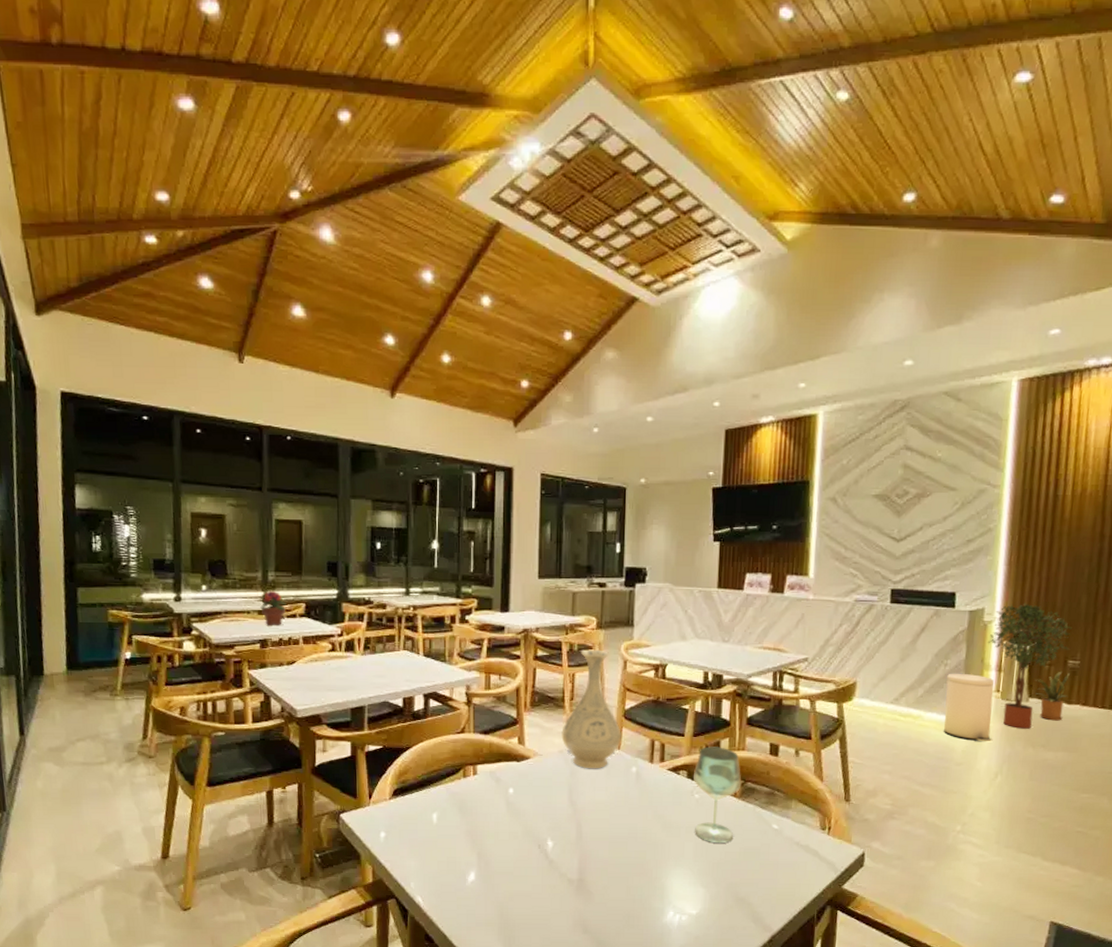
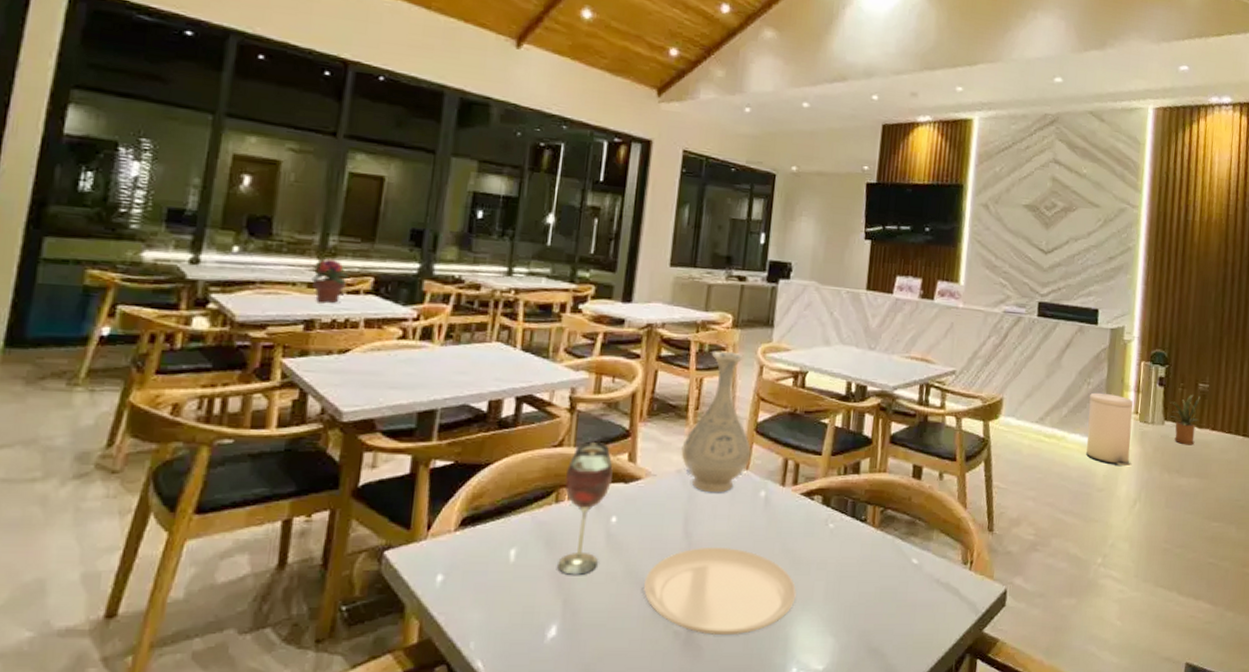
wineglass: none [469,729,508,834] -> present [557,442,613,575]
plate: none [541,814,669,883] -> present [644,548,797,635]
wine glass: present [693,746,742,844] -> none [827,467,882,582]
potted tree: present [988,603,1072,729] -> none [1127,323,1202,453]

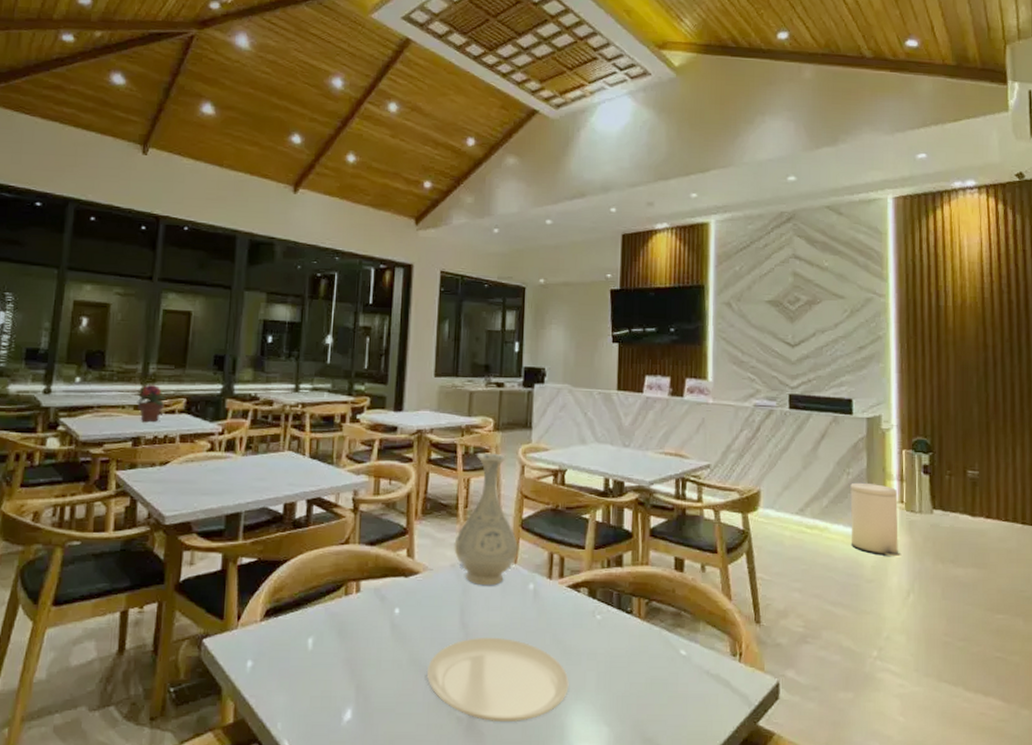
wineglass: present [557,442,613,575] -> none [350,540,395,662]
house plant: present [1170,394,1201,445] -> none [938,481,971,534]

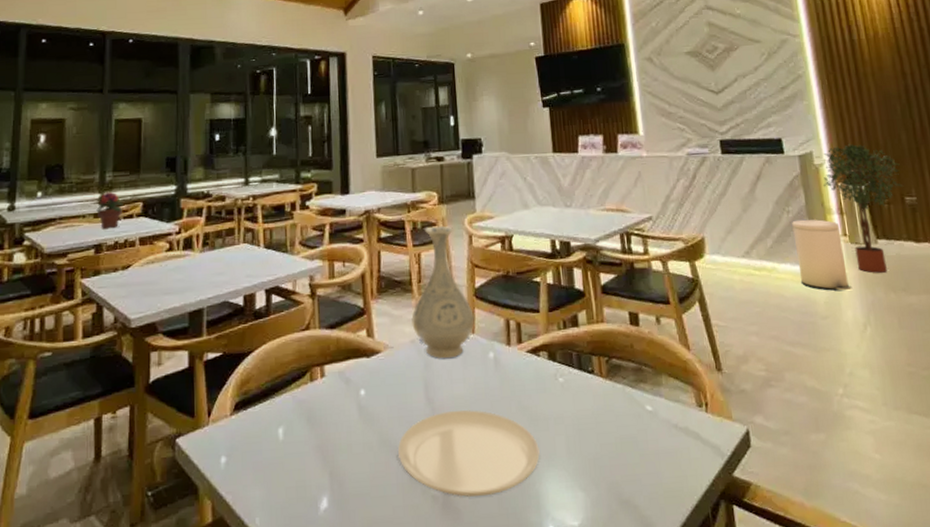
potted tree: none [888,411,968,543] -> present [823,143,904,273]

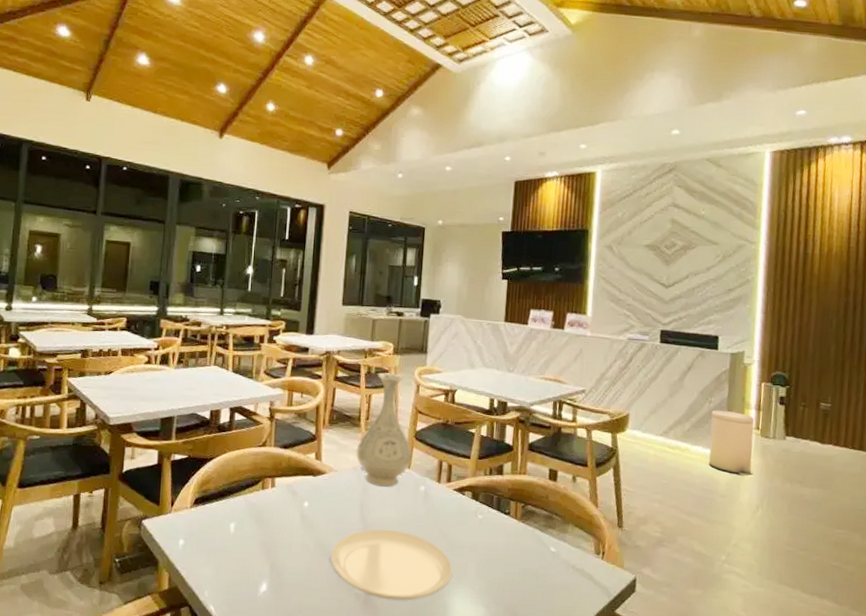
potted flower: present [96,191,123,230] -> none [85,304,109,338]
potted tree: present [823,143,904,273] -> none [748,348,823,465]

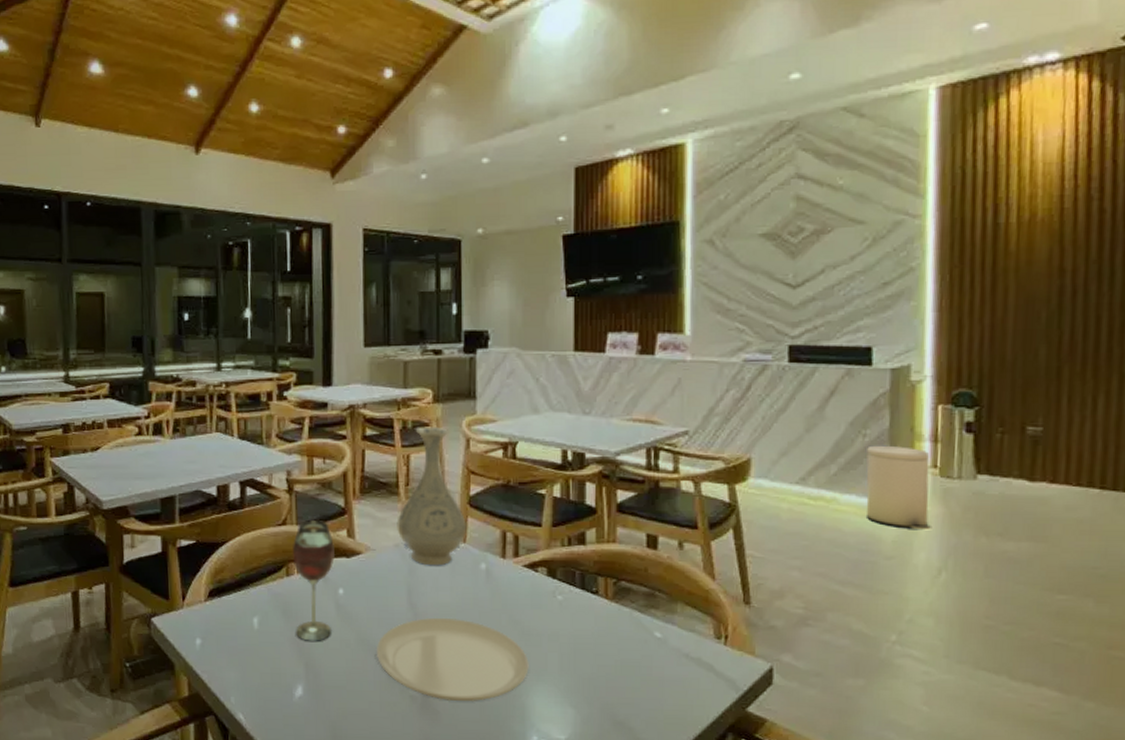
wineglass: none [265,444,305,545] -> present [292,521,336,641]

